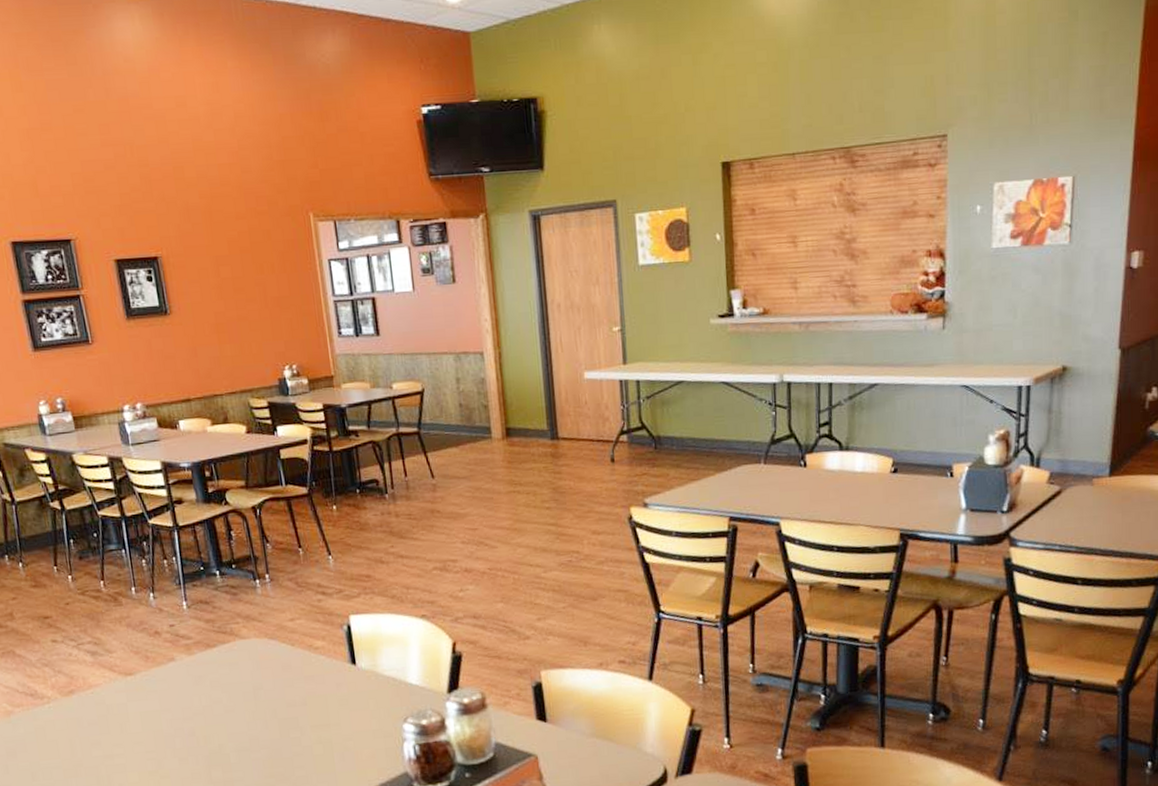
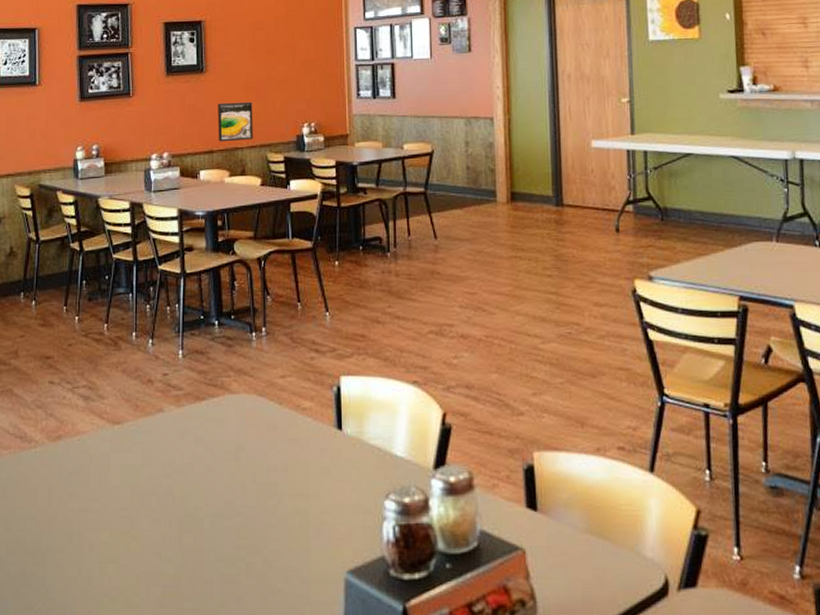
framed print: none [188,344,232,389] -> present [218,101,253,142]

